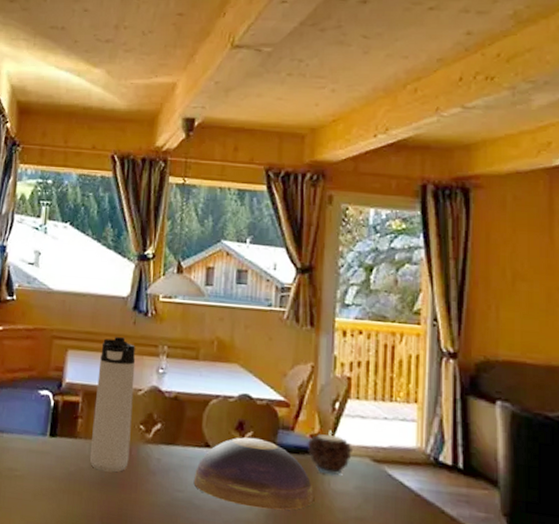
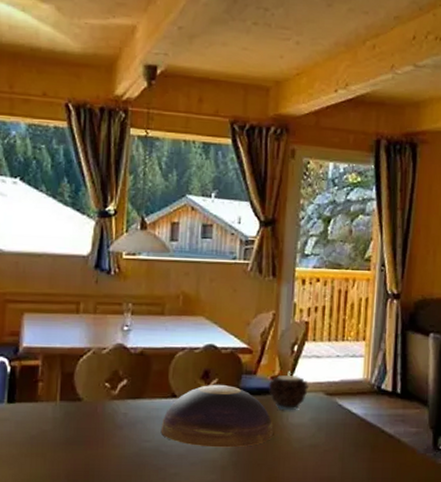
thermos bottle: present [89,337,136,472] -> none [52,297,99,431]

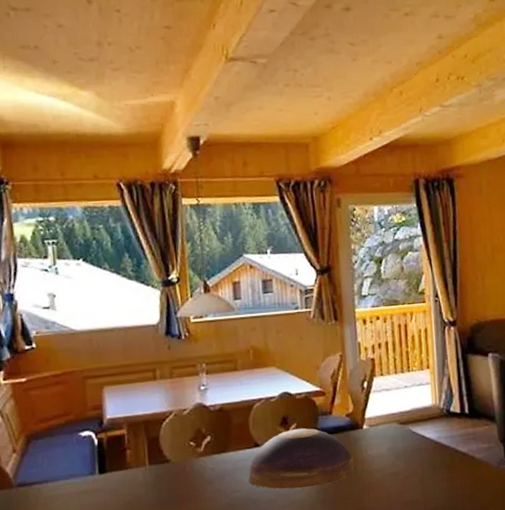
candle: present [268,371,310,410] -> none [344,406,383,444]

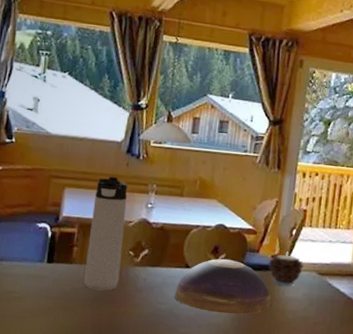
thermos bottle: none [138,364,184,493] -> present [83,177,128,291]
candle: none [344,406,383,444] -> present [268,251,305,286]

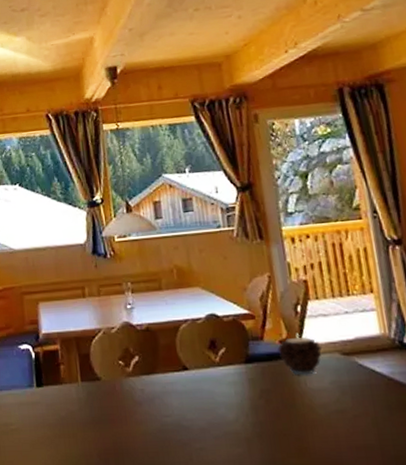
thermos bottle: present [83,177,128,291] -> none [69,282,115,411]
decorative bowl: present [174,258,271,315] -> none [178,353,294,419]

